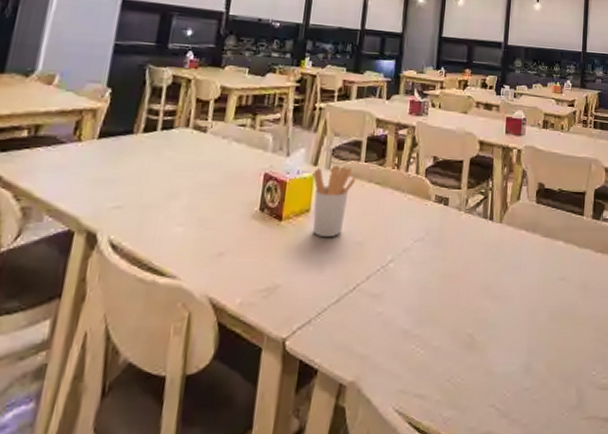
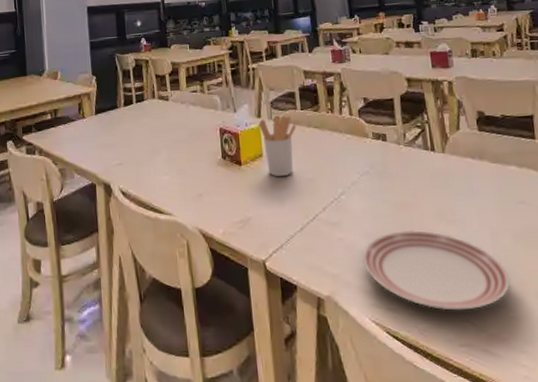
dinner plate: none [398,304,540,396] -> present [362,229,510,311]

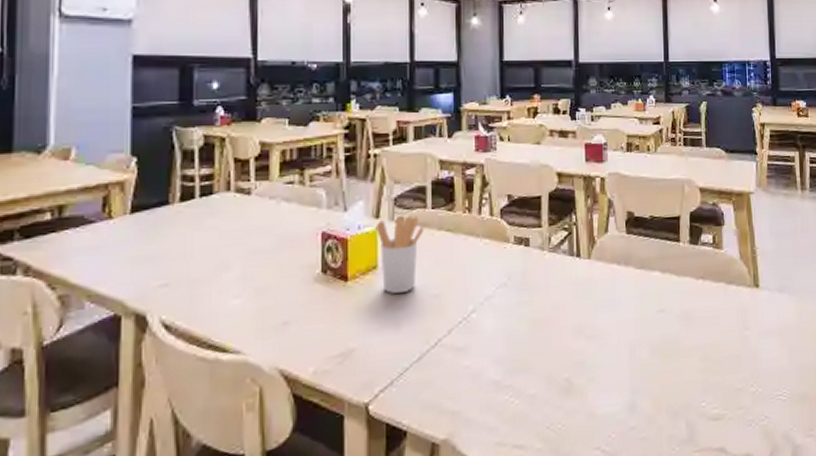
dinner plate: present [362,229,510,311] -> none [490,349,644,440]

